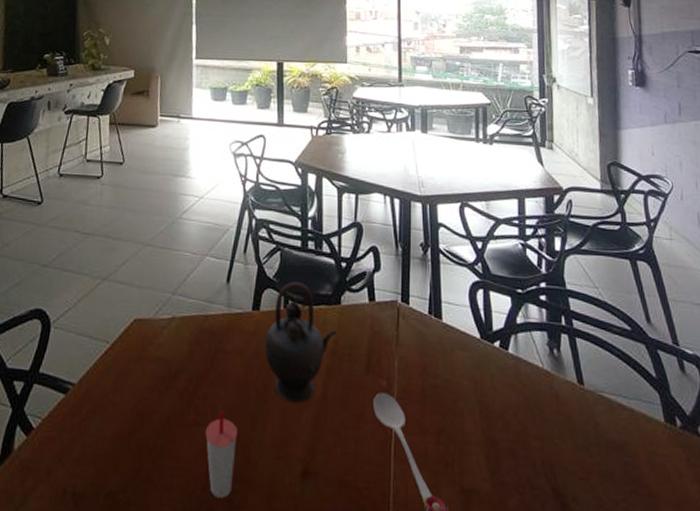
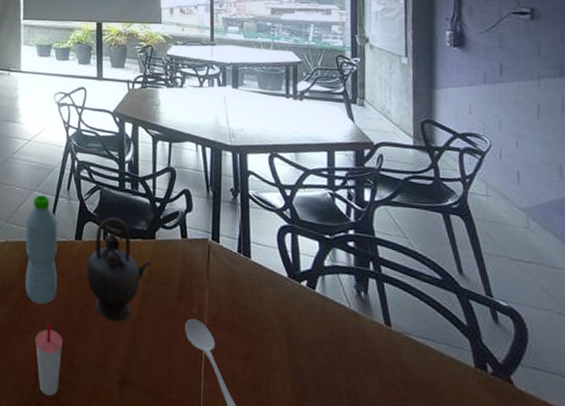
water bottle: none [194,260,232,390] -> present [25,195,58,305]

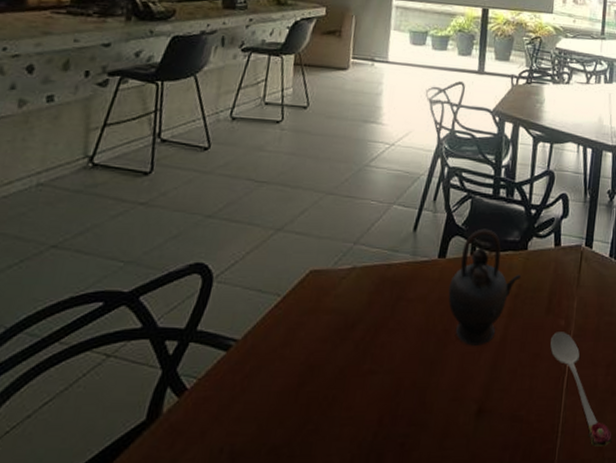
water bottle: present [25,195,58,305] -> none [373,209,419,338]
cup: present [35,324,63,396] -> none [380,359,415,443]

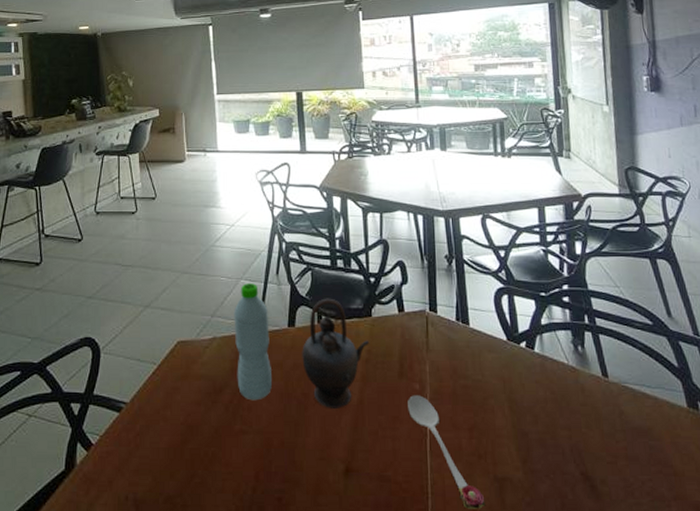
water bottle: none [373,209,419,338] -> present [234,283,272,401]

